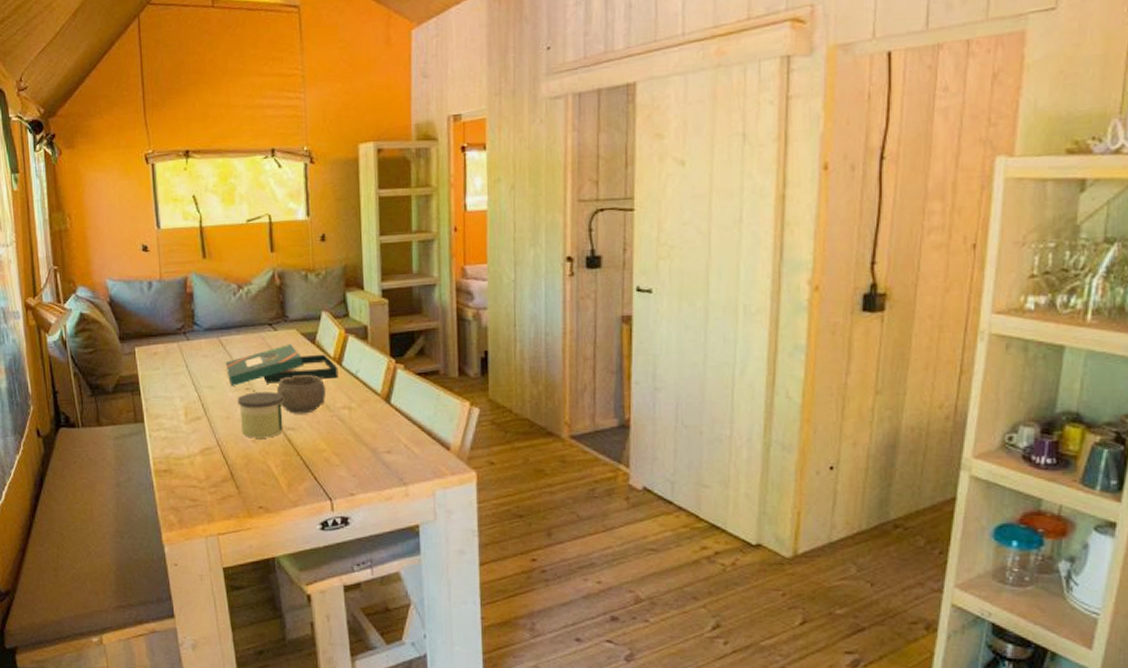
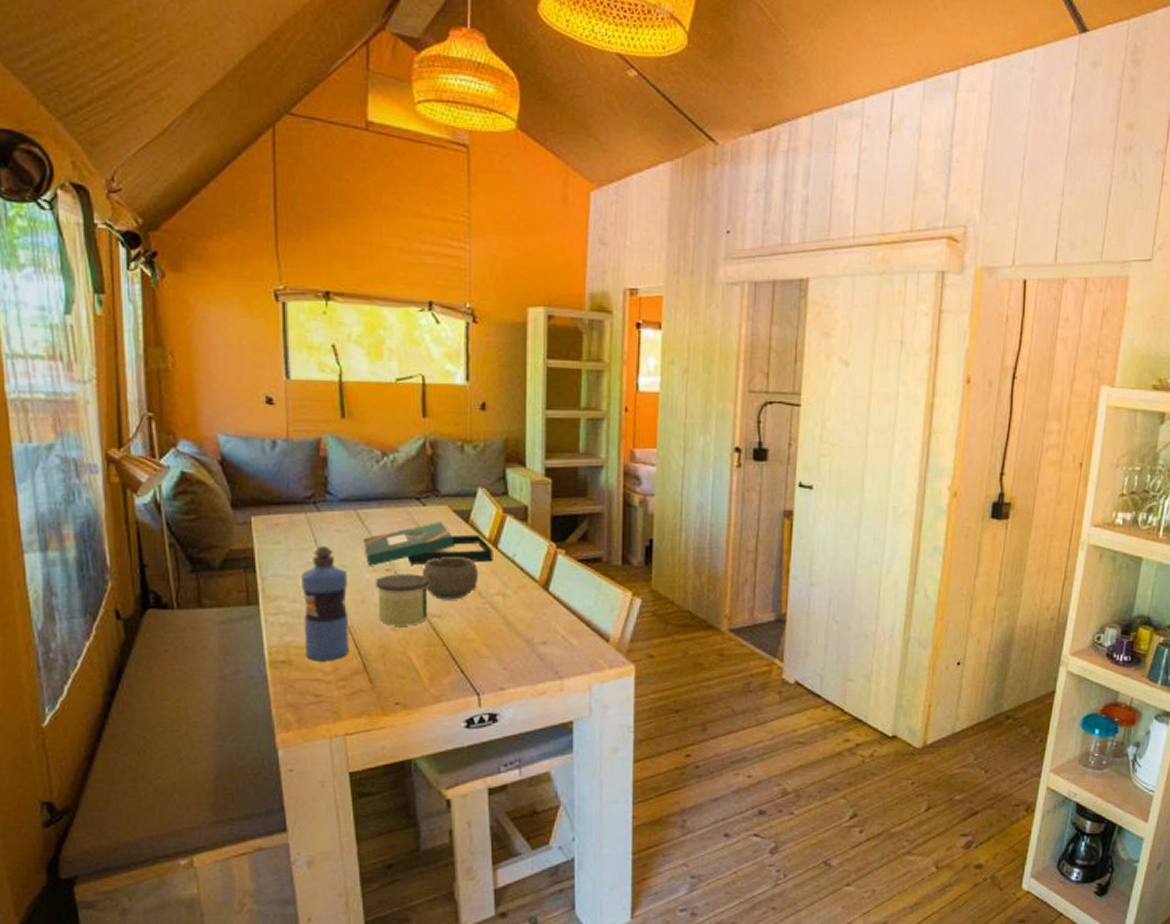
water bottle: none [177,370,218,470] -> present [302,546,349,661]

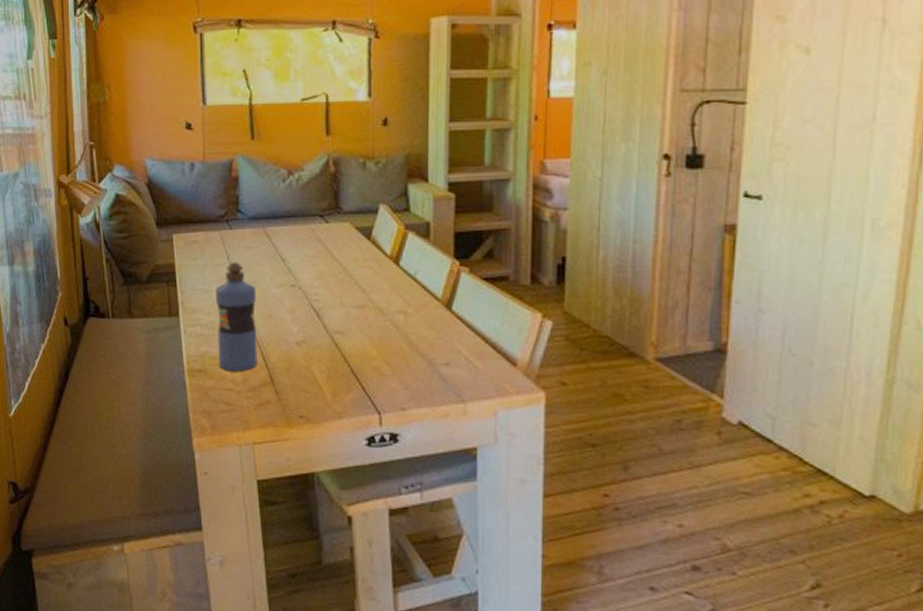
board game: present [362,522,493,566] -> none [270,239,395,282]
candle: present [376,574,429,626] -> none [282,290,332,341]
bowl: present [422,556,478,600] -> none [325,273,379,317]

